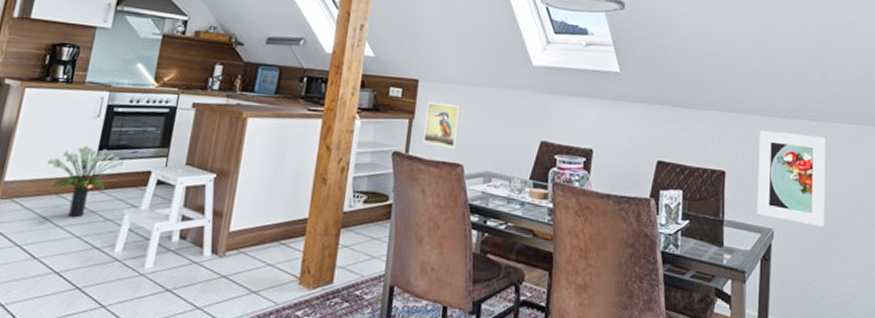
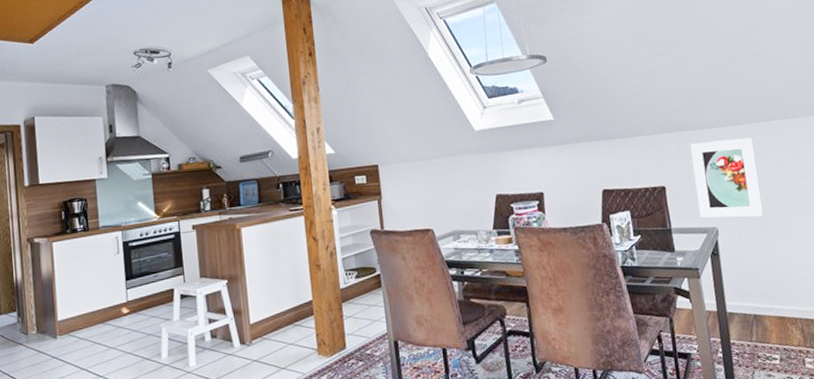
potted plant: present [47,146,125,218] -> none [88,278,150,339]
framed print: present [423,101,461,148] -> none [390,179,424,218]

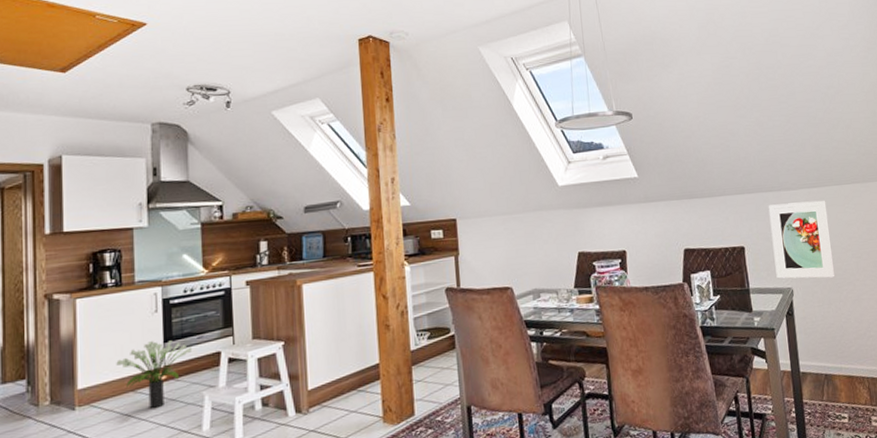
potted plant: none [88,278,150,339] -> present [116,340,193,410]

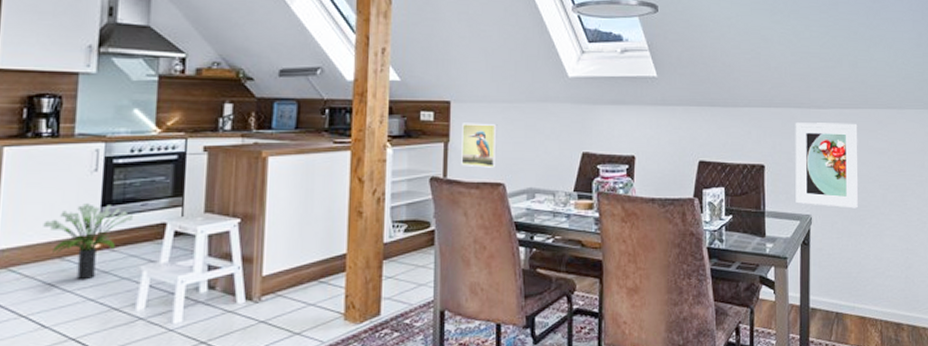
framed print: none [469,235,503,276] -> present [461,123,497,168]

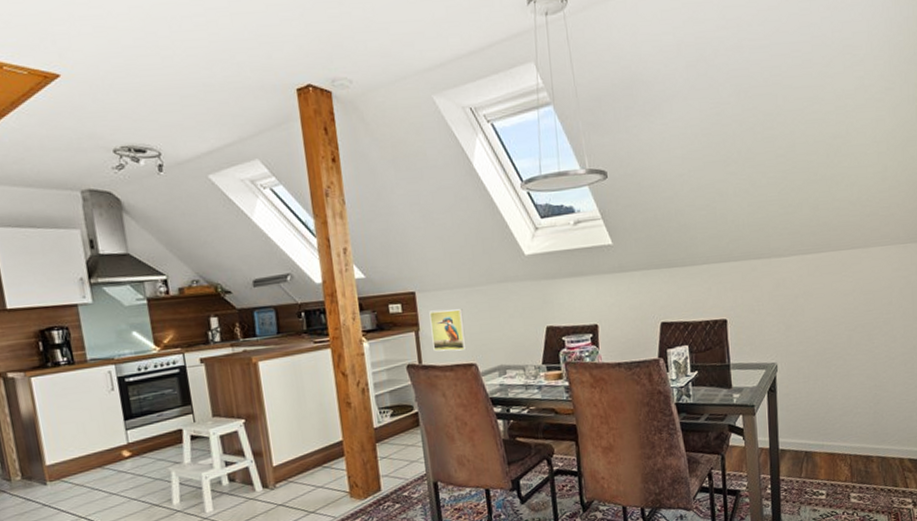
potted plant: present [43,203,134,281] -> none [80,418,154,485]
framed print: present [795,122,859,209] -> none [756,268,825,354]

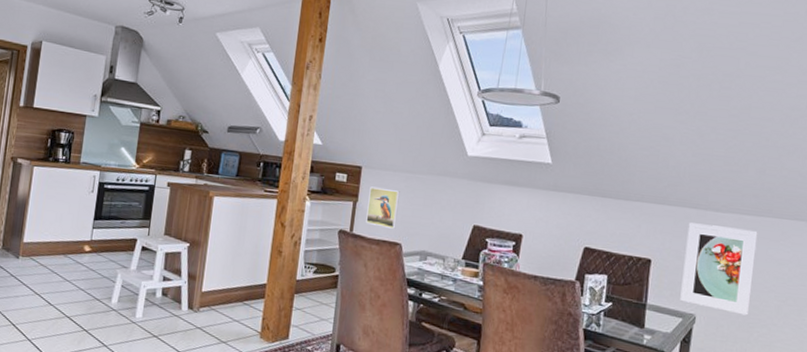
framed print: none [756,268,825,354] -> present [680,222,758,316]

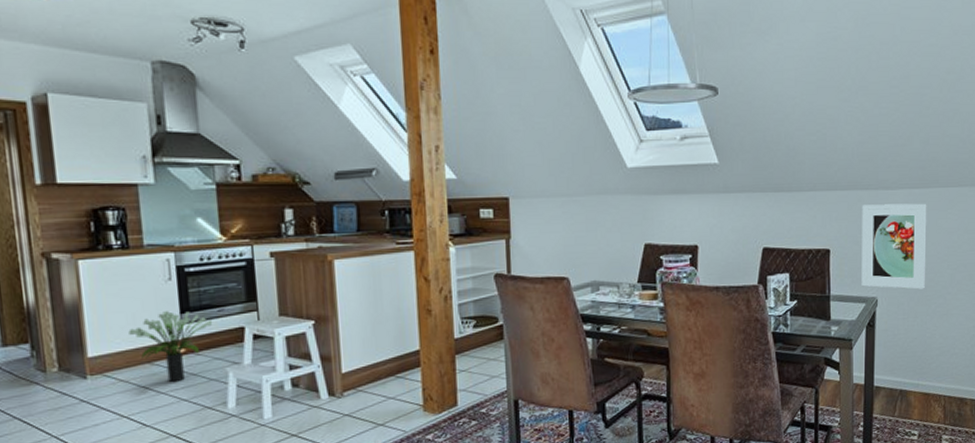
potted plant: none [55,216,115,274] -> present [128,311,213,383]
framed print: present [366,186,400,229] -> none [522,218,559,263]

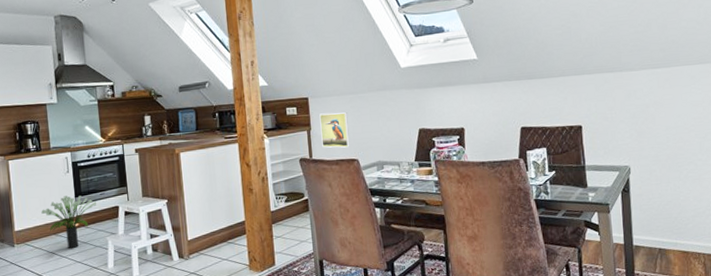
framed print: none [522,218,559,263] -> present [319,112,350,148]
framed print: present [861,203,927,290] -> none [608,80,676,158]

